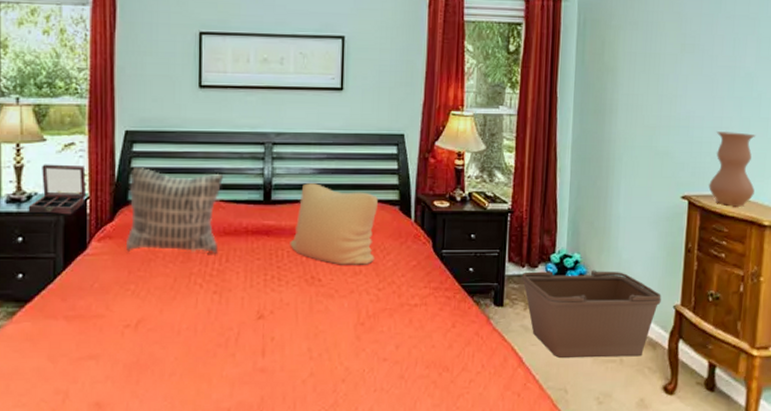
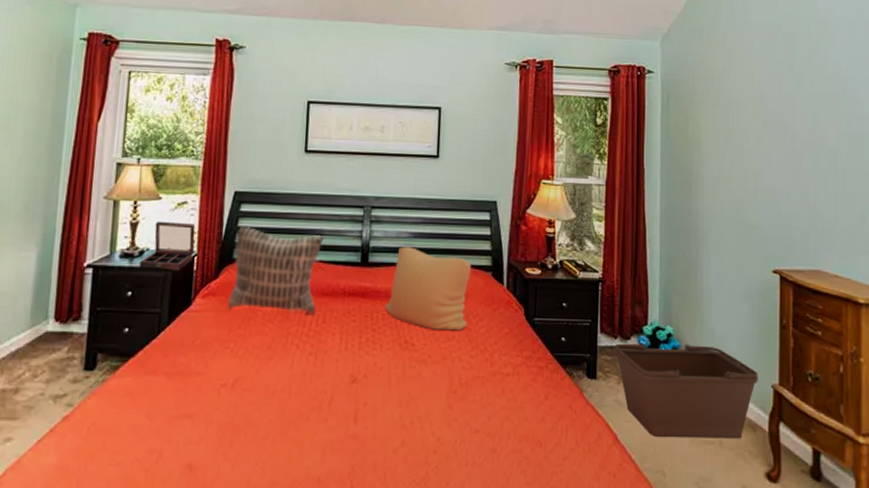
vase: present [708,131,756,207] -> none [800,206,847,283]

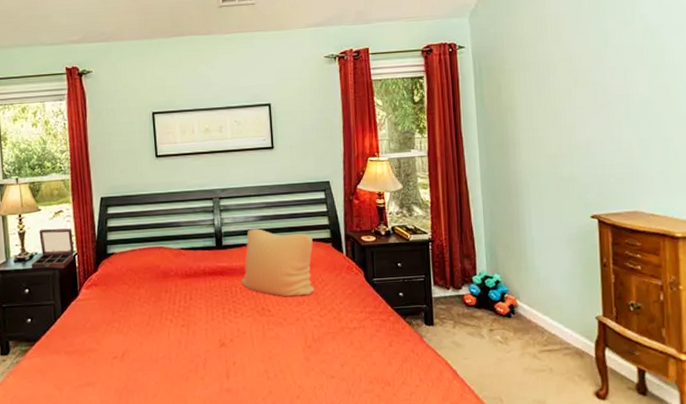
cushion: present [228,226,323,314] -> none [107,226,183,296]
bicycle basket: present [615,342,758,439] -> none [448,288,583,369]

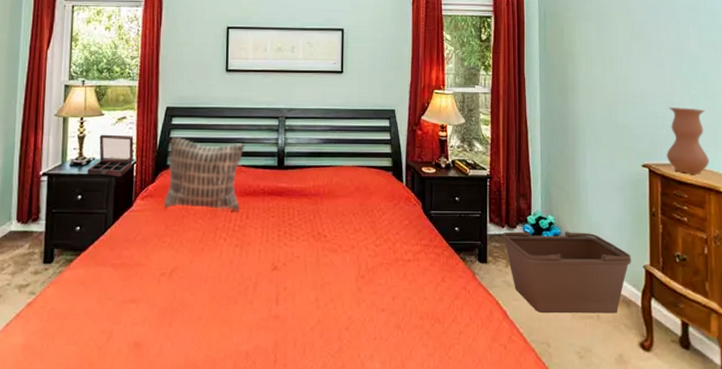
cushion: none [107,226,183,296] -> present [164,136,244,212]
cushion: present [241,229,315,297] -> none [300,151,374,223]
bicycle basket: none [448,288,583,369] -> present [503,230,631,314]
vase: none [616,153,663,222] -> present [666,107,709,175]

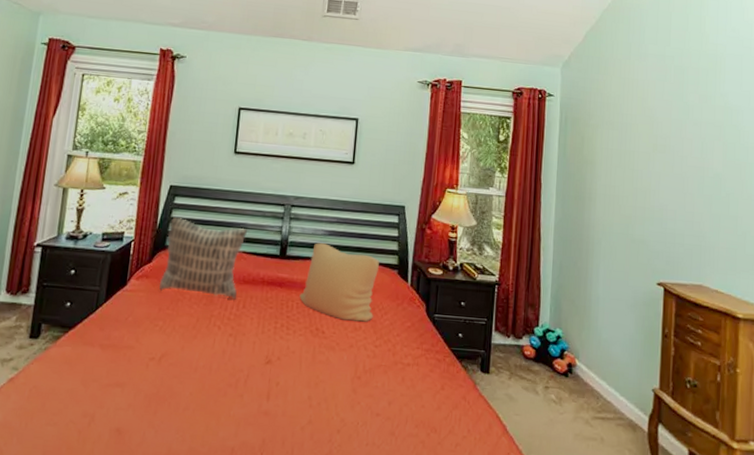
jewelry box: present [87,134,134,177] -> none [82,208,134,254]
cushion: none [300,151,374,223] -> present [299,243,379,322]
bicycle basket: present [503,230,631,314] -> none [508,342,640,437]
vase: present [666,107,709,175] -> none [683,225,727,298]

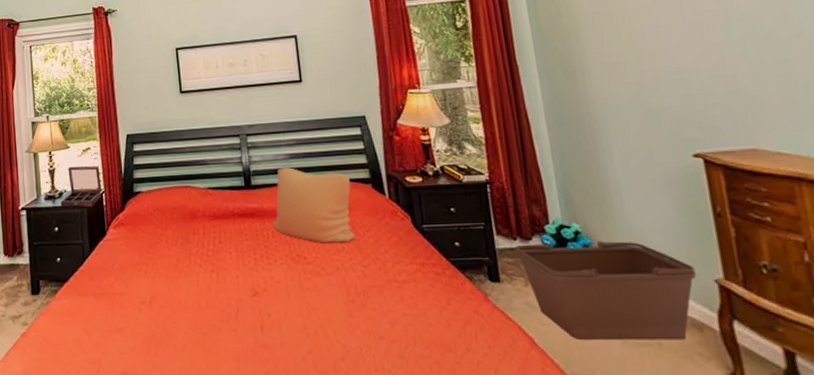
jewelry box: none [82,208,134,254] -> present [60,166,102,208]
cushion: present [159,216,247,300] -> none [133,163,212,236]
bicycle basket: none [508,342,640,437] -> present [516,240,696,340]

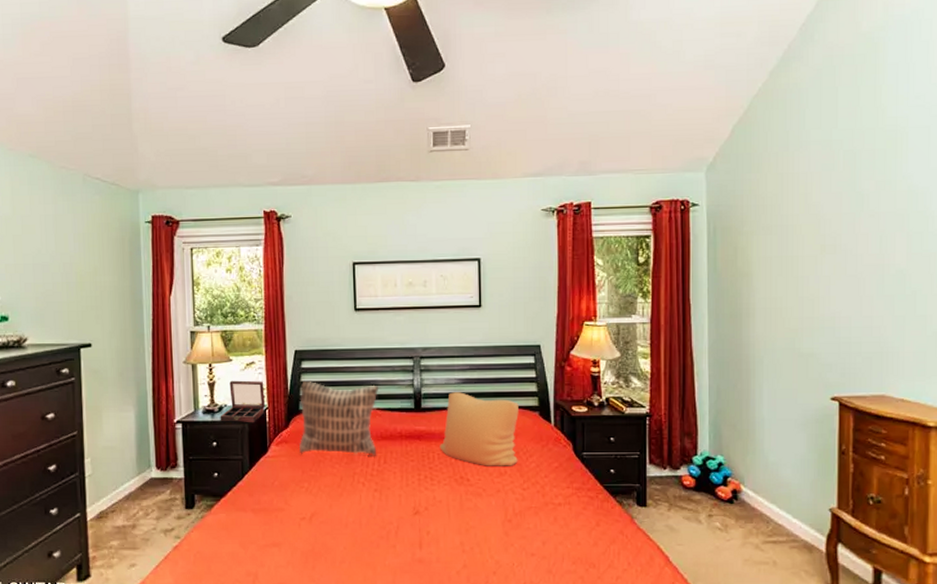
cushion: none [133,163,212,236] -> present [299,380,378,456]
bicycle basket: present [516,240,696,340] -> none [665,471,815,559]

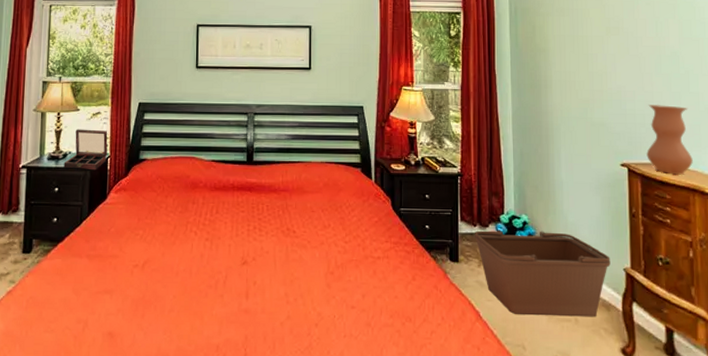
cushion: present [299,380,378,456] -> none [137,131,214,206]
cushion: present [440,392,519,466] -> none [269,147,342,220]
bicycle basket: none [665,471,815,559] -> present [475,230,611,317]
vase: none [861,331,915,408] -> present [646,105,693,175]

